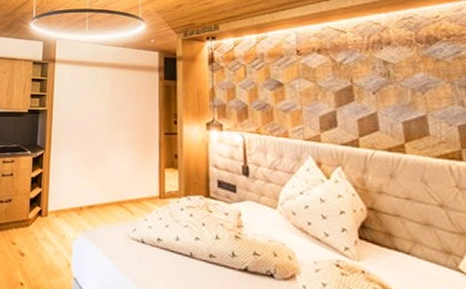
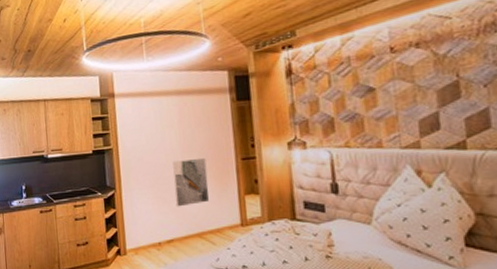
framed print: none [100,128,132,174] -> present [173,157,210,207]

